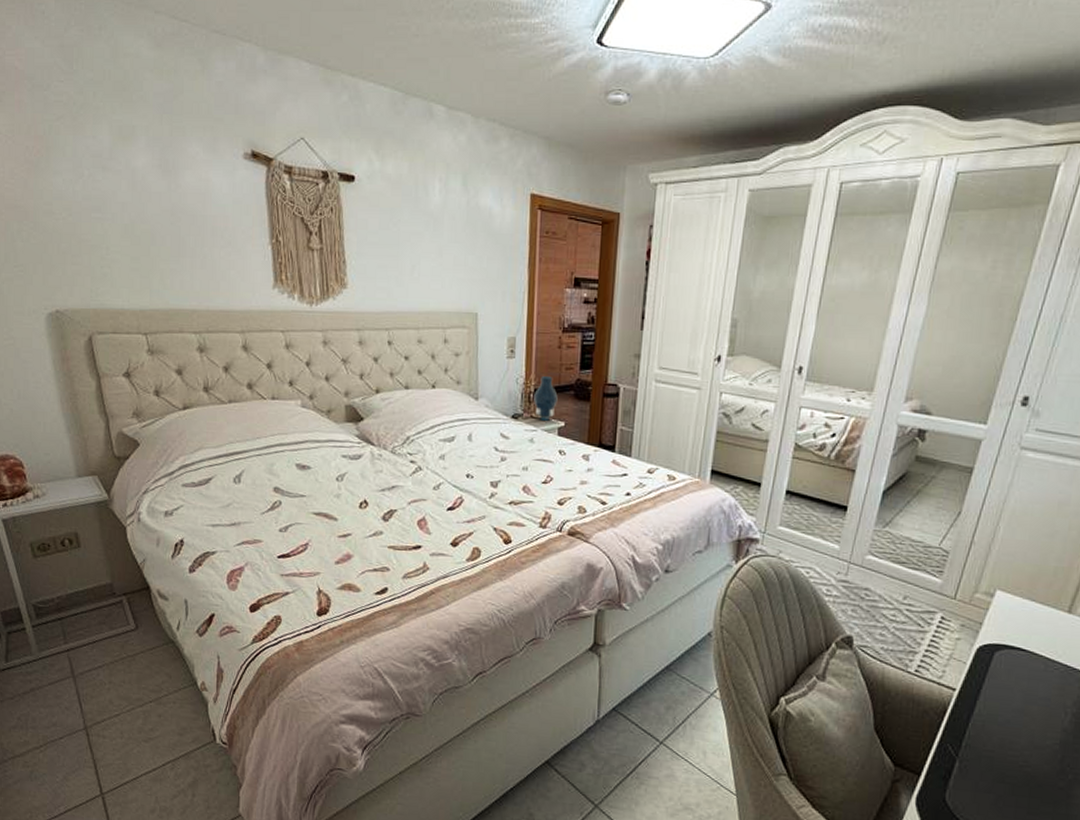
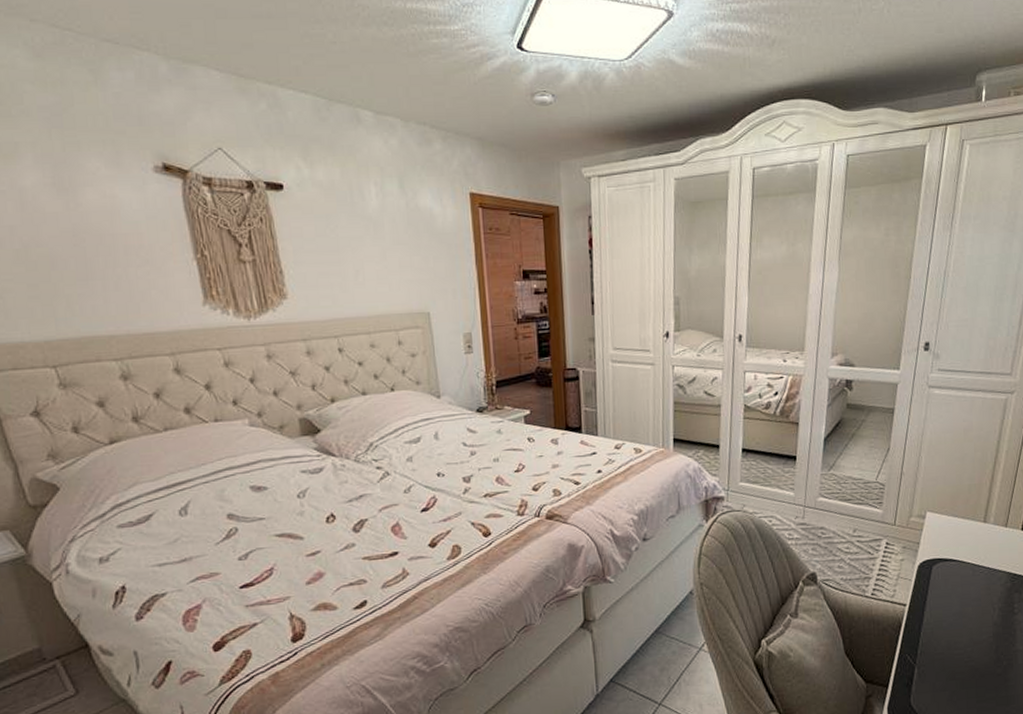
vase: present [534,376,558,421] -> none [496,368,520,411]

